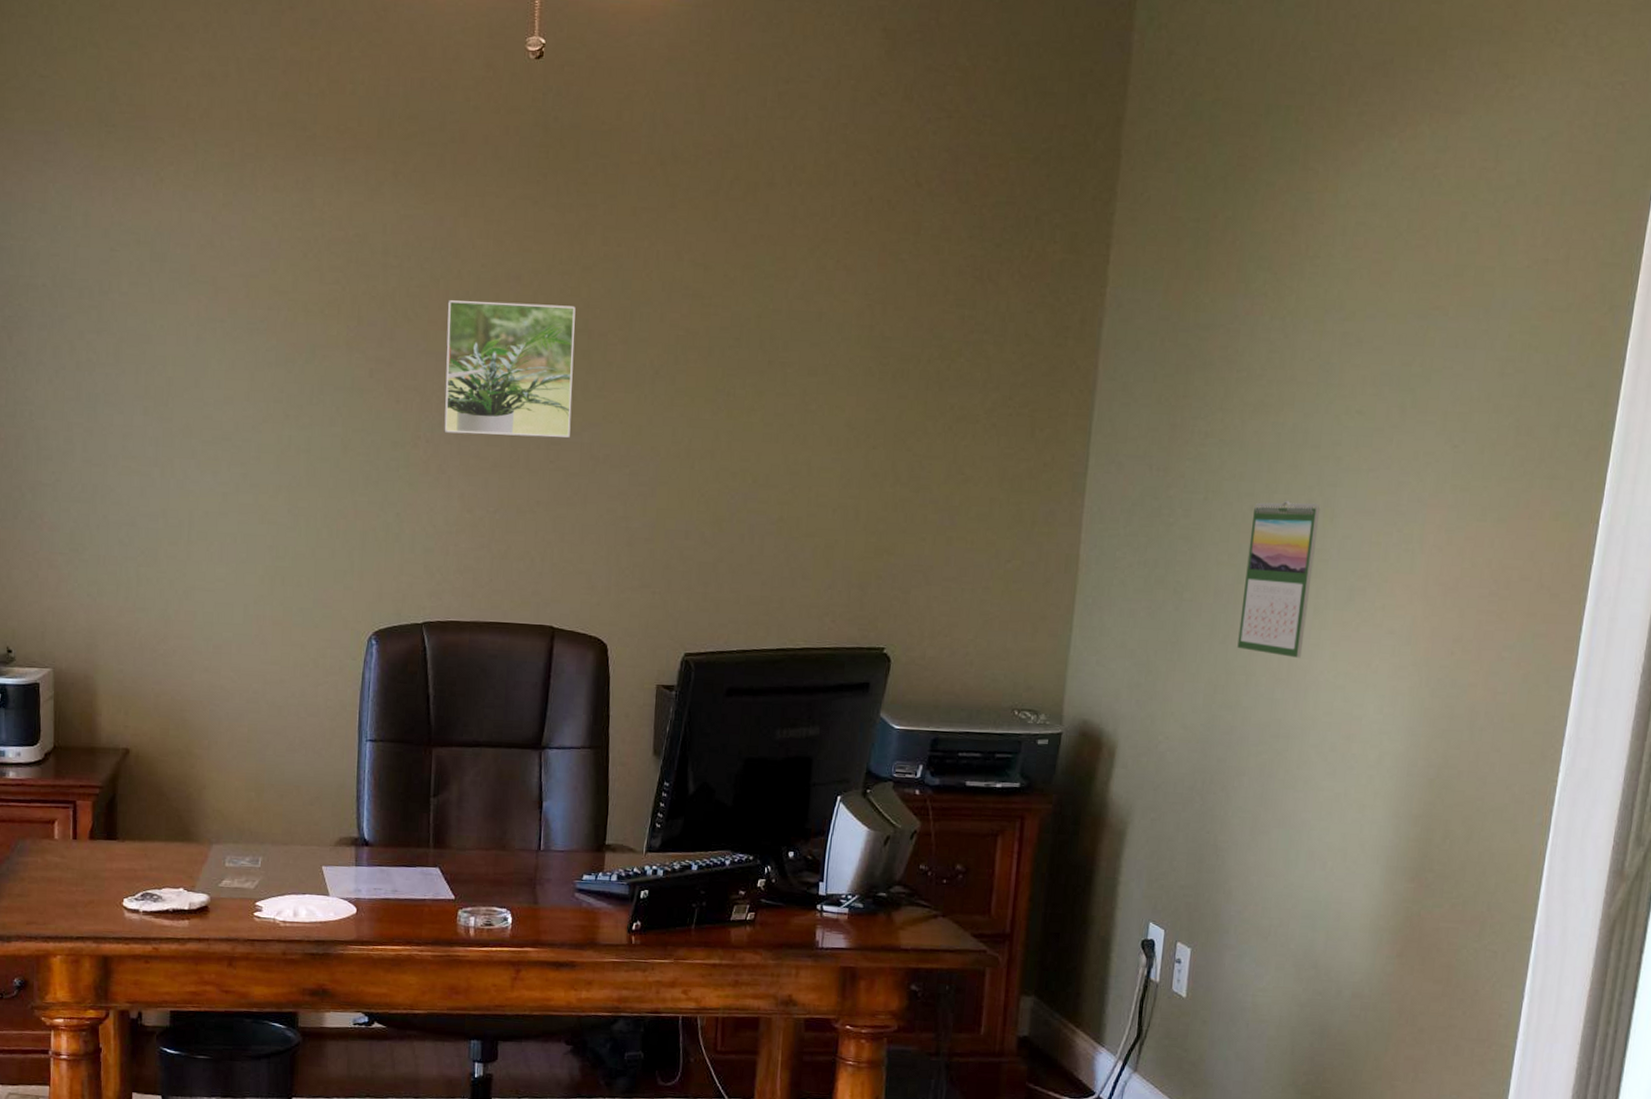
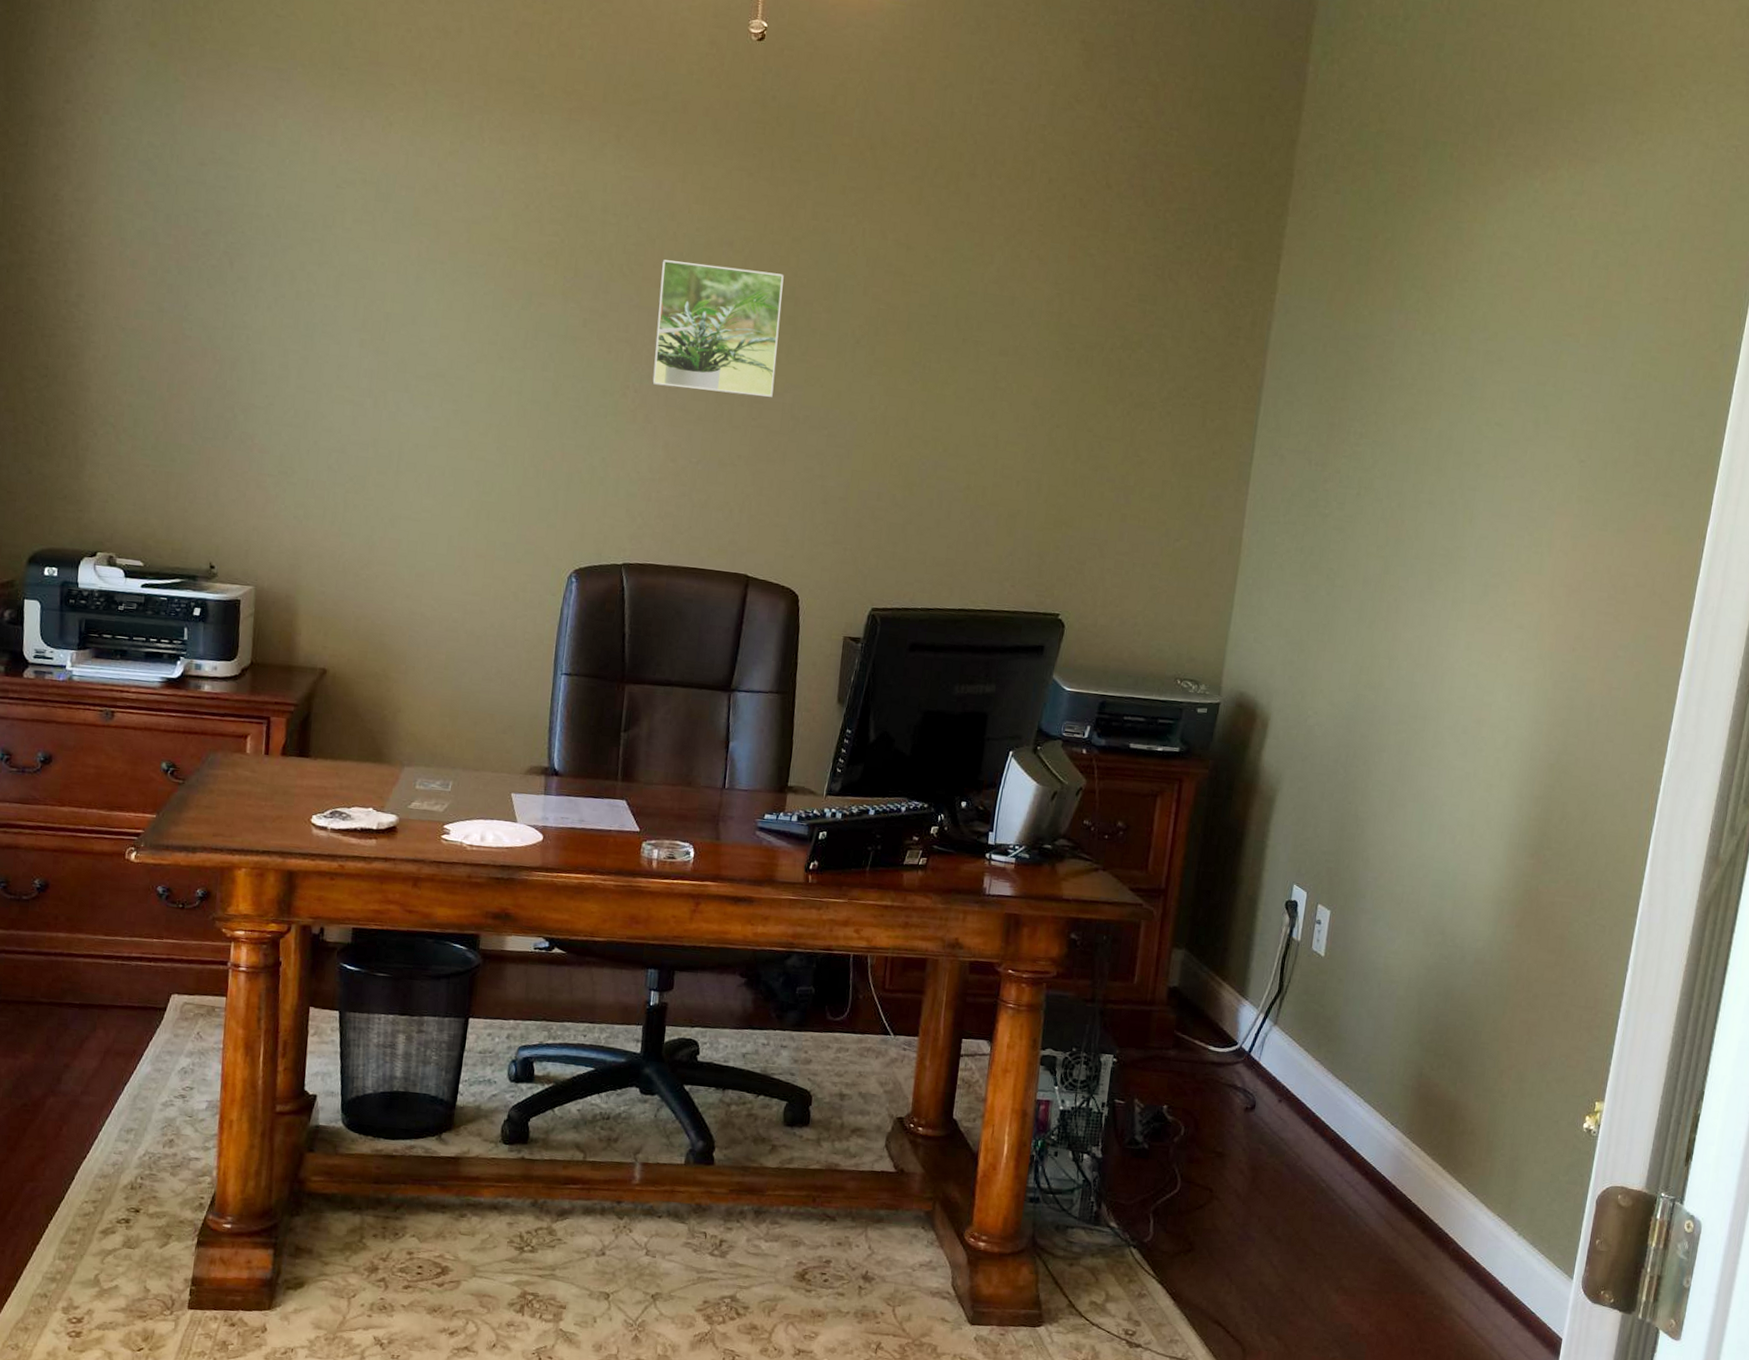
calendar: present [1237,500,1321,658] -> none [1382,500,1461,646]

